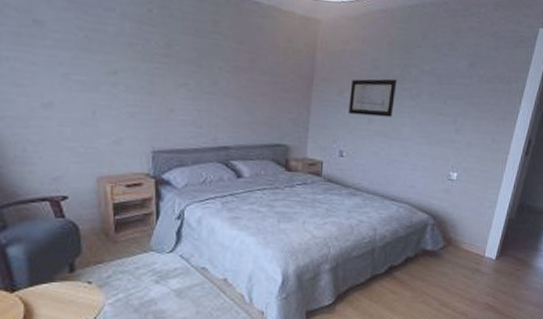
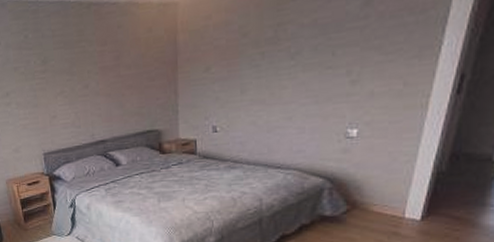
wall art: present [348,78,397,118] -> none [217,41,271,89]

